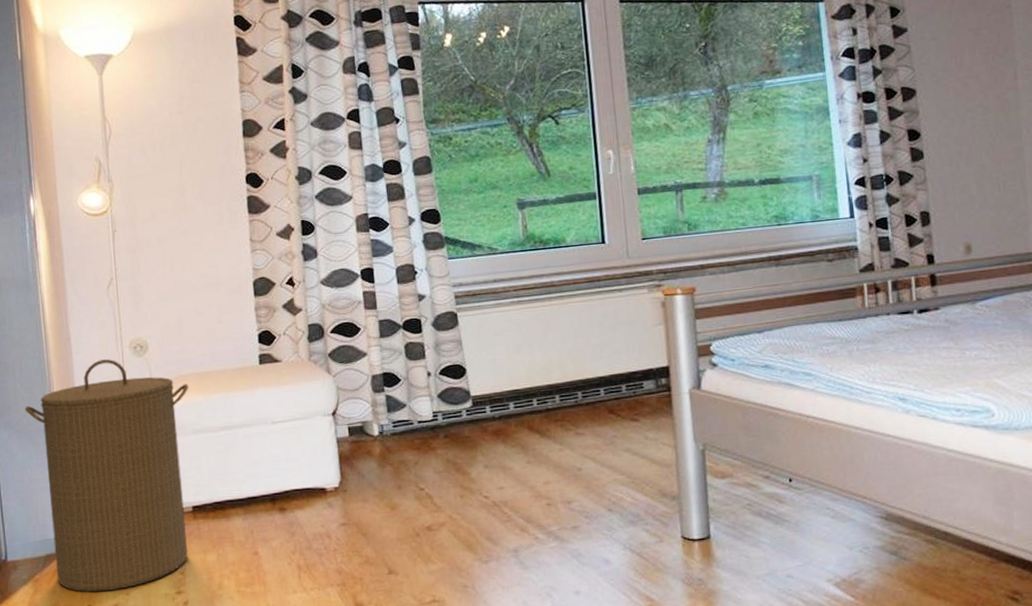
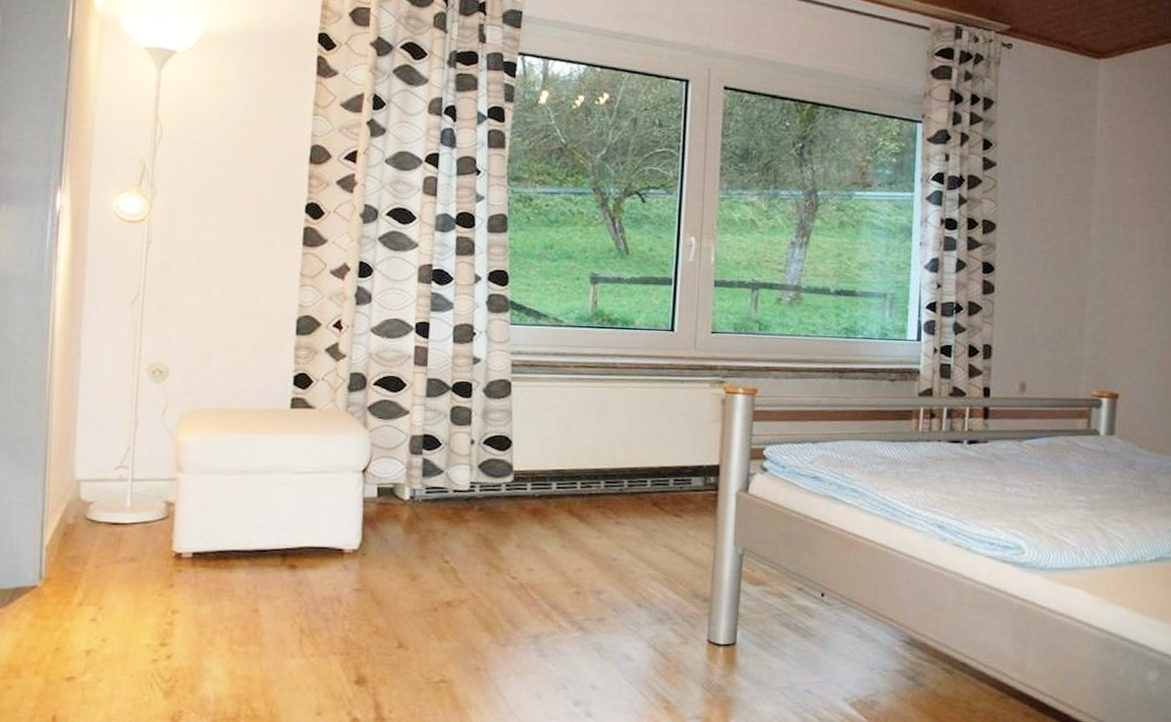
laundry hamper: present [24,359,189,593] -> none [15,380,209,635]

